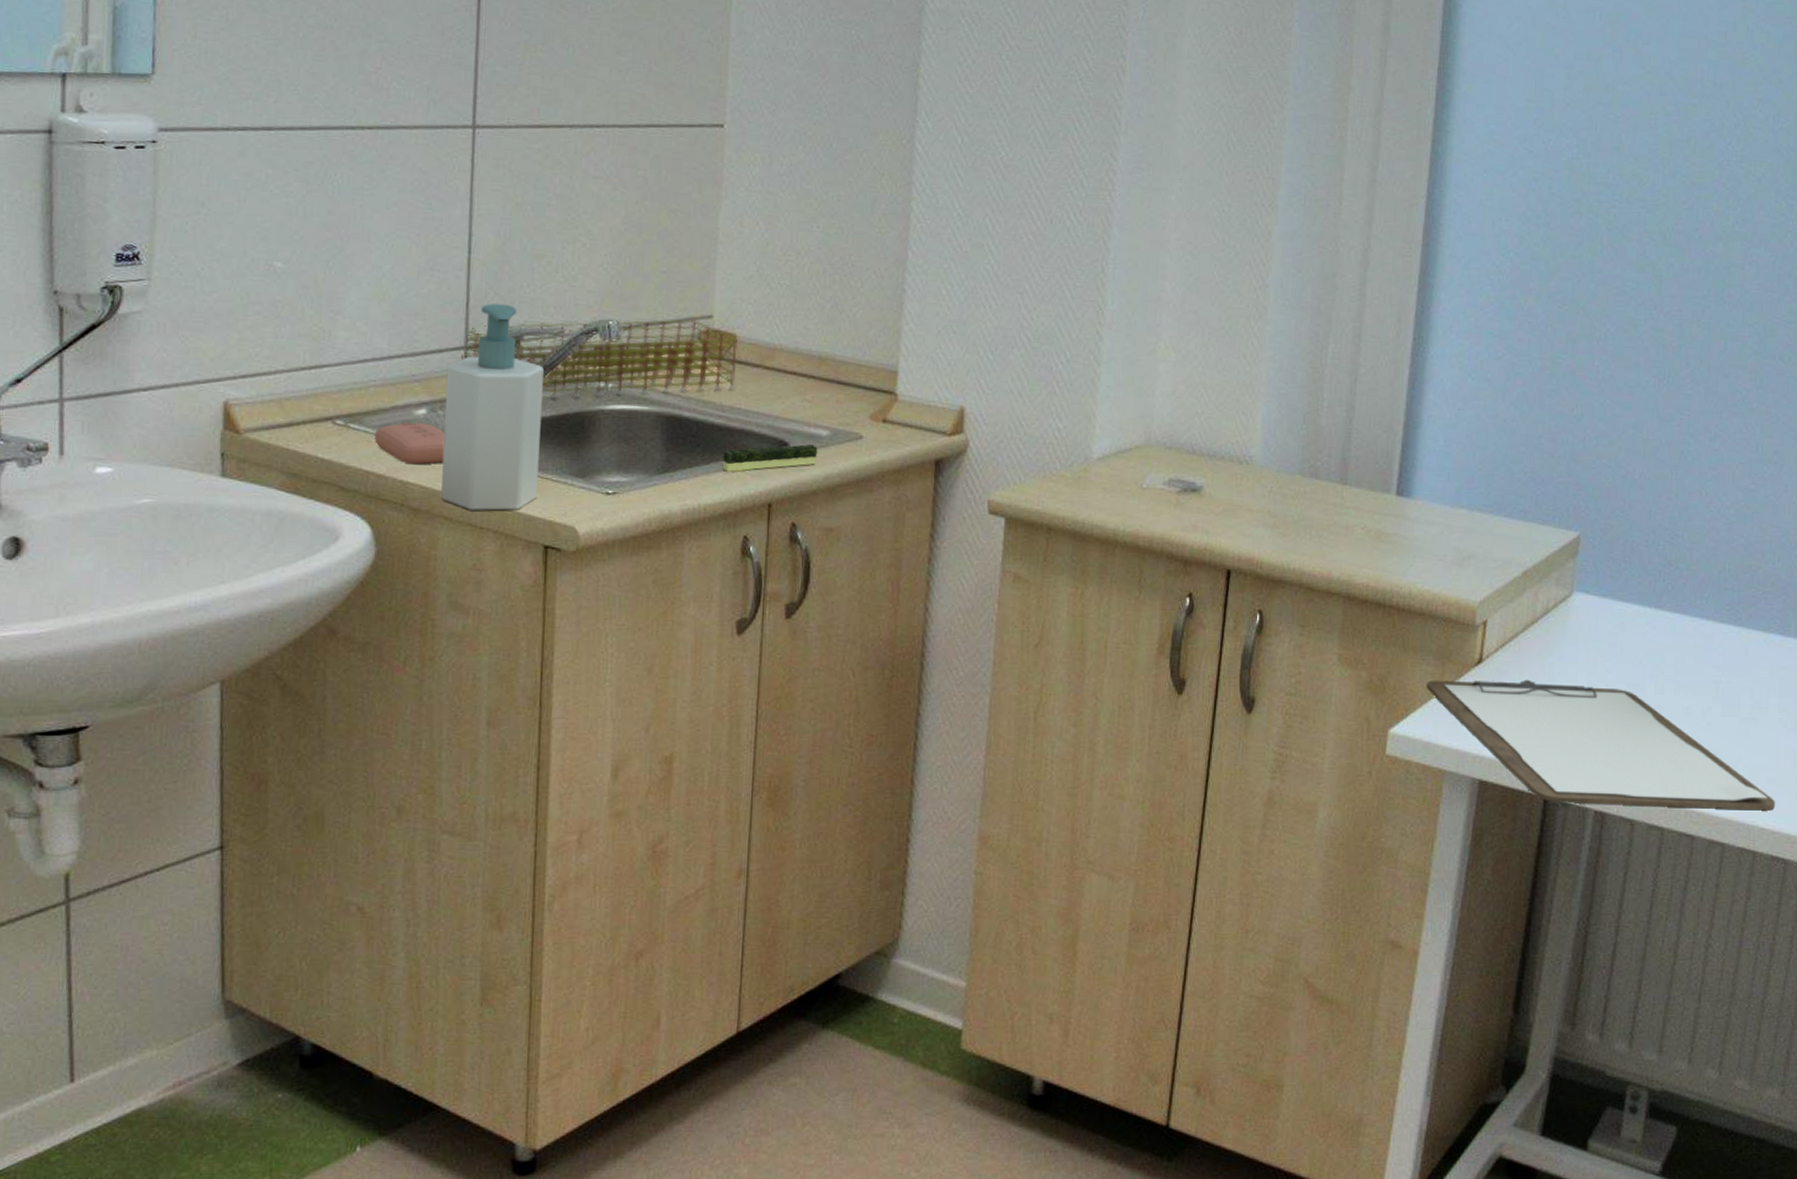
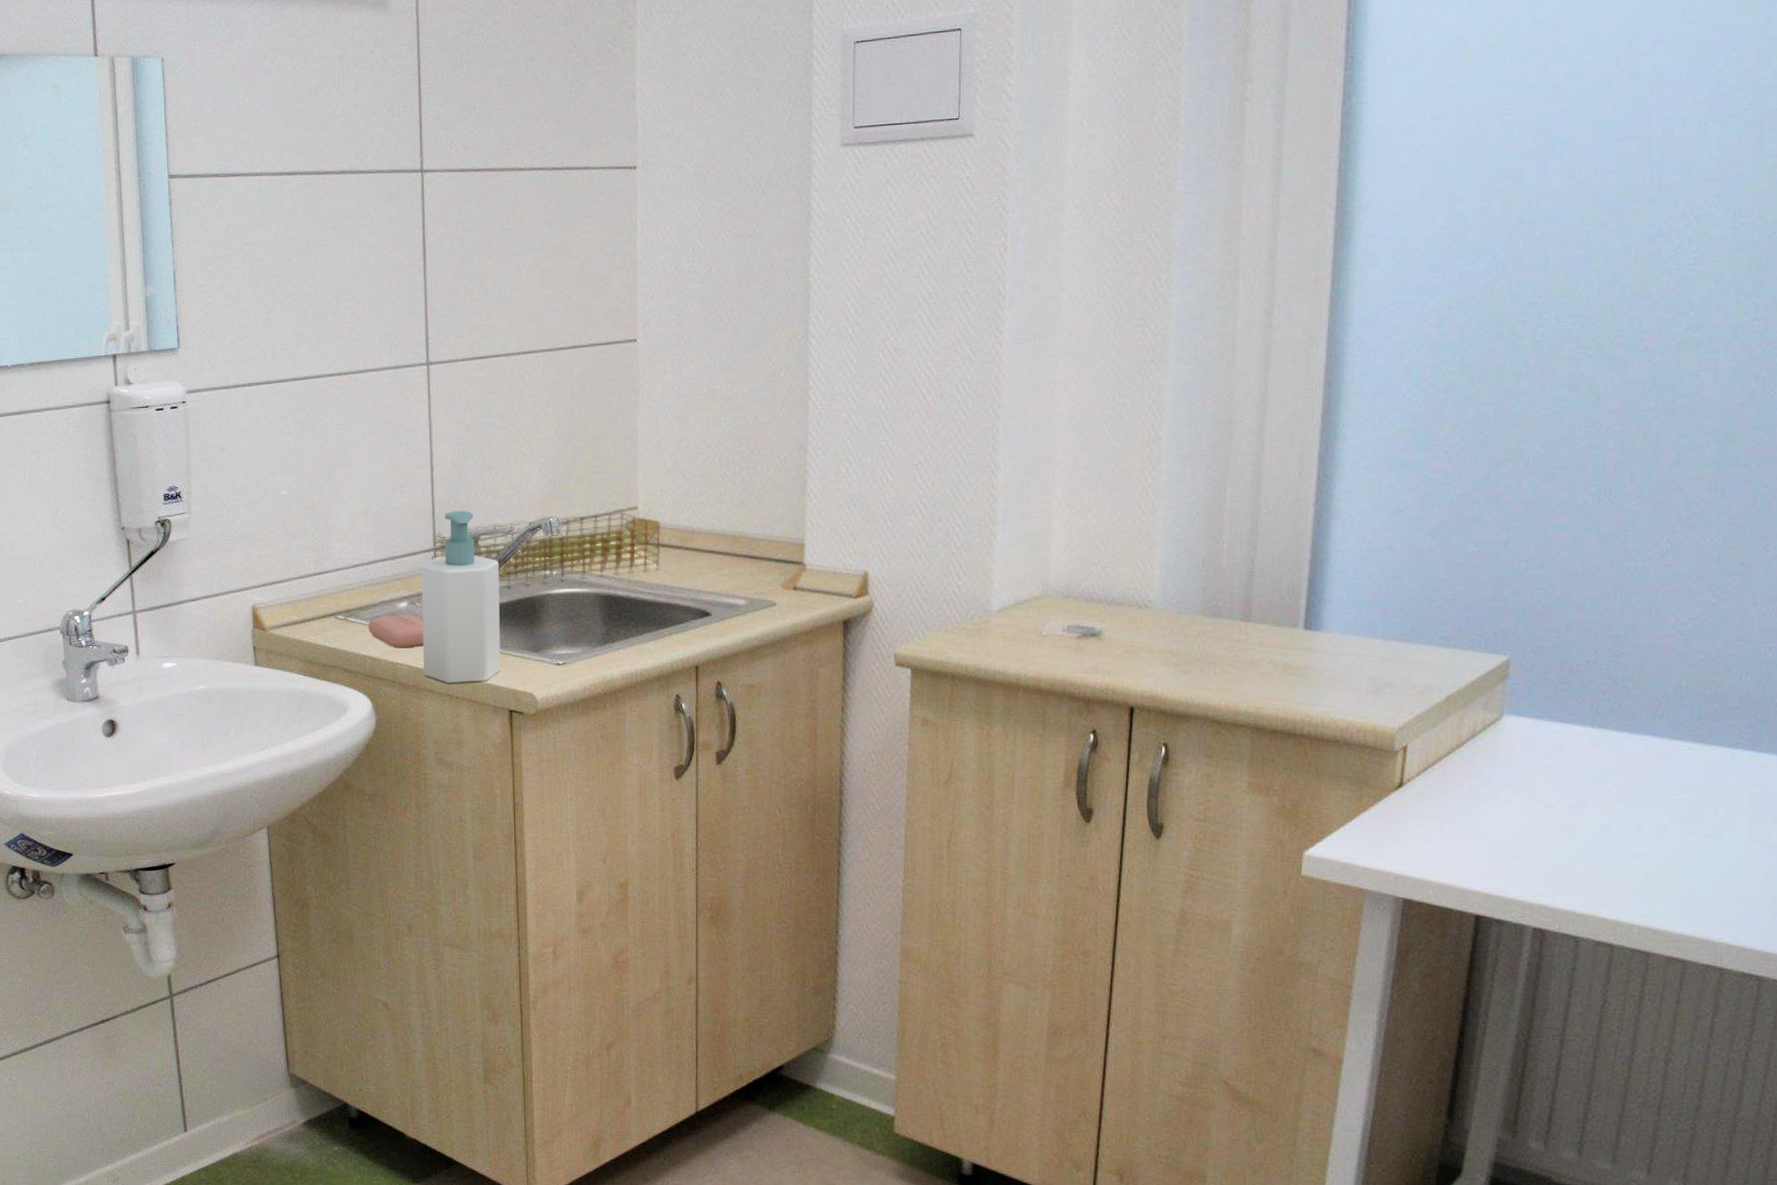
sponge: present [722,444,818,473] -> none [654,613,736,642]
clipboard: present [1425,679,1776,811] -> none [1342,801,1747,928]

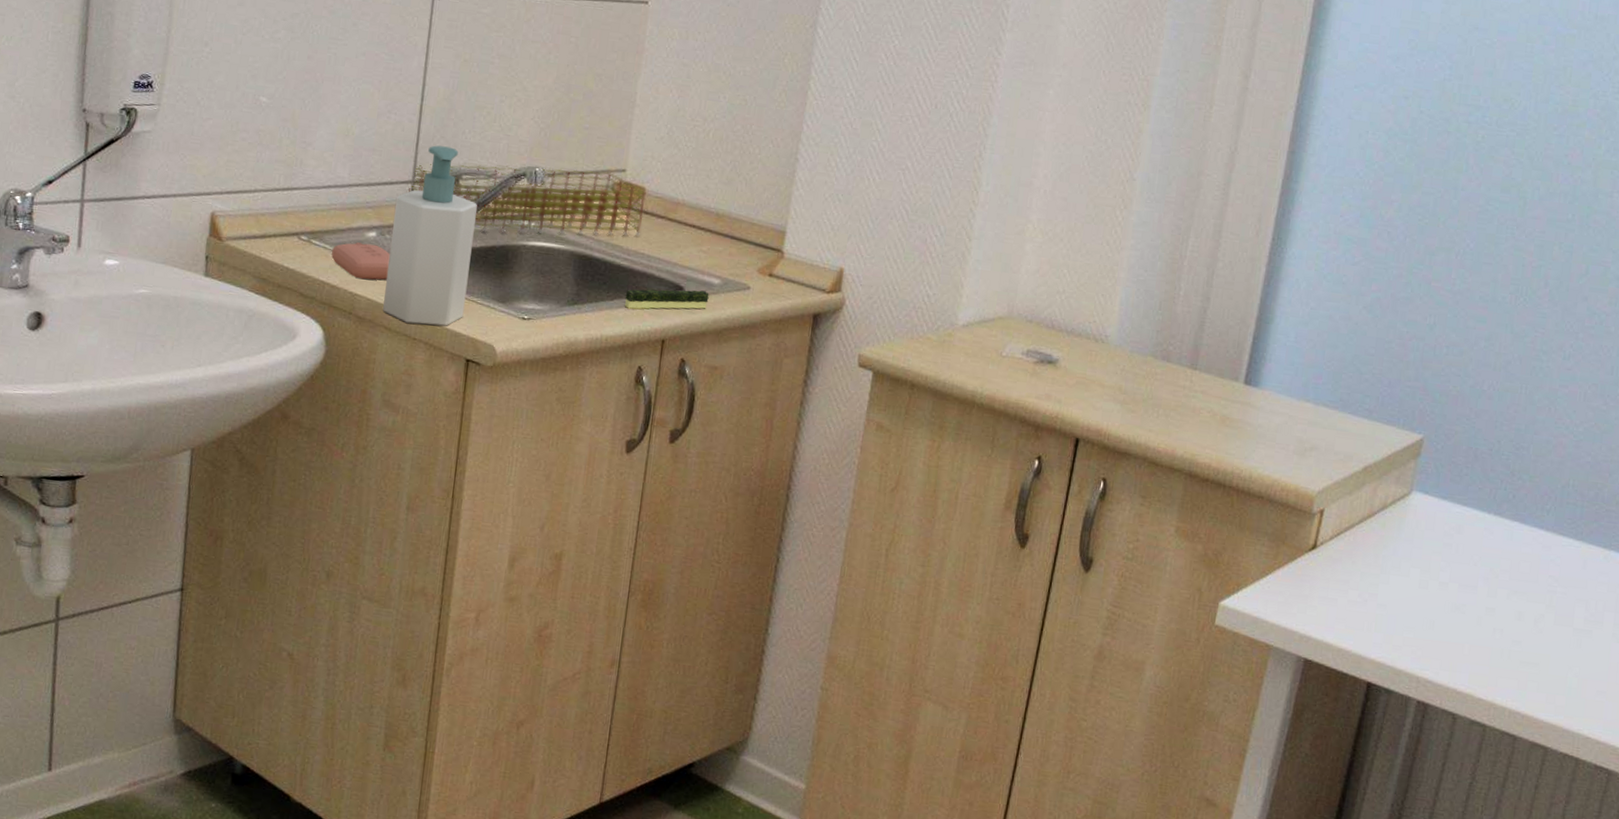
sponge: none [654,613,736,642] -> present [625,289,709,310]

